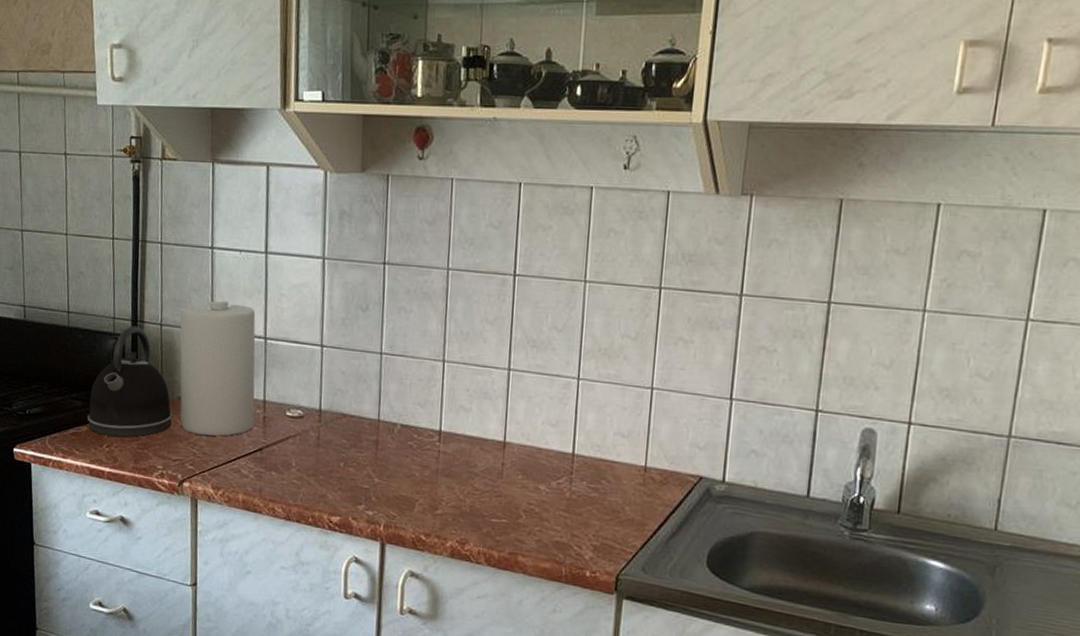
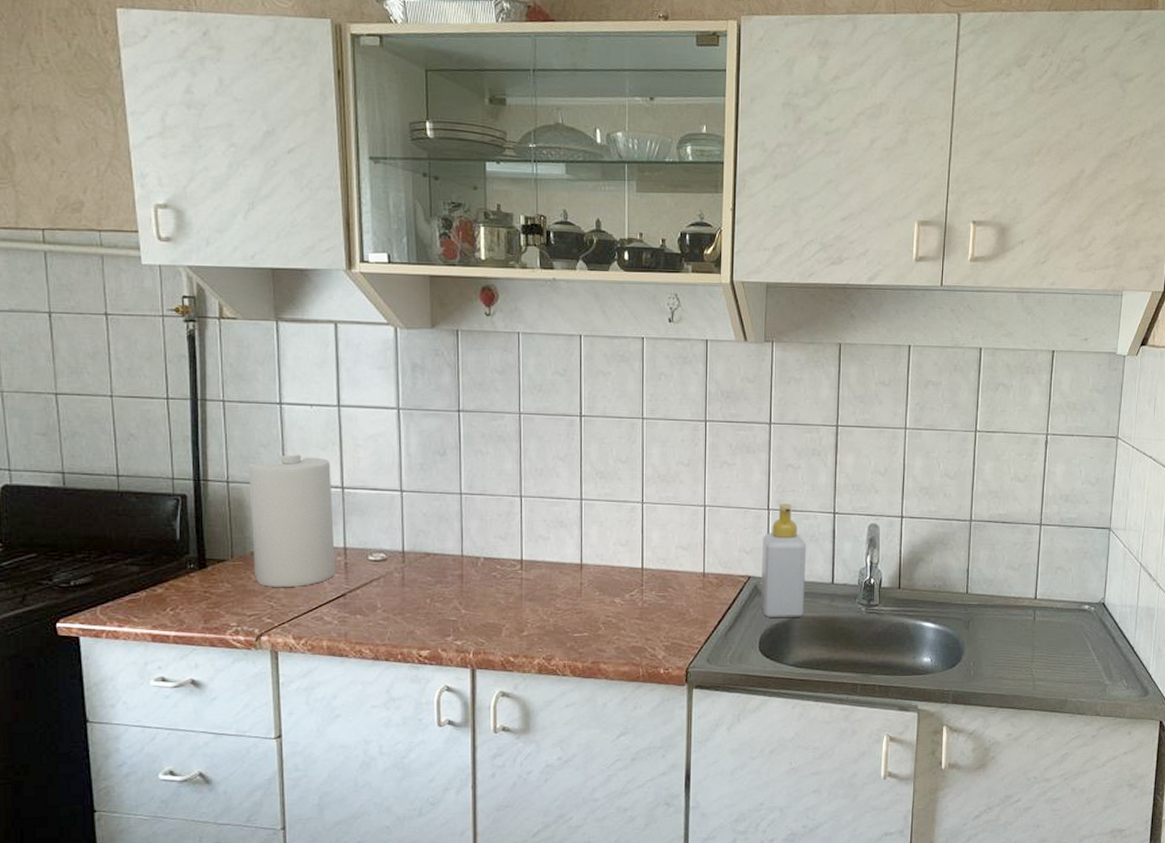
kettle: present [87,325,173,437] -> none [145,485,246,598]
soap bottle: none [712,393,777,533] -> present [760,504,807,618]

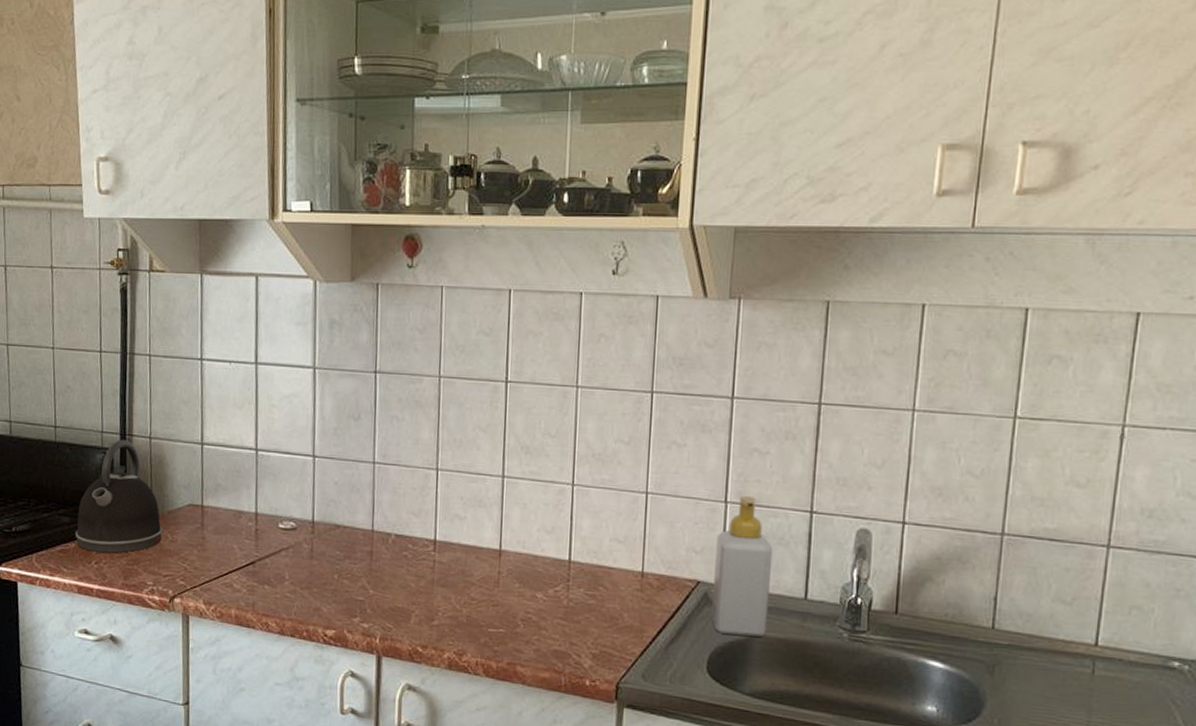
kettle: none [145,485,246,598] -> present [75,439,164,553]
paper towel holder: present [249,454,335,588] -> none [169,412,247,551]

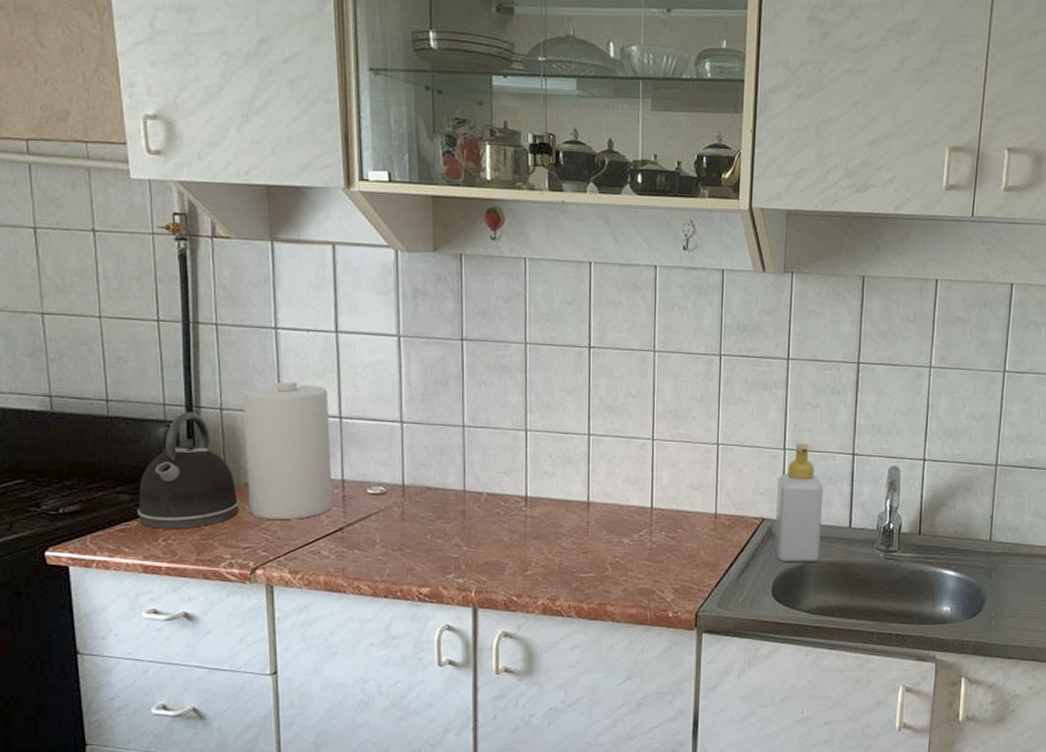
paper towel holder: none [169,412,247,551] -> present [243,381,332,521]

